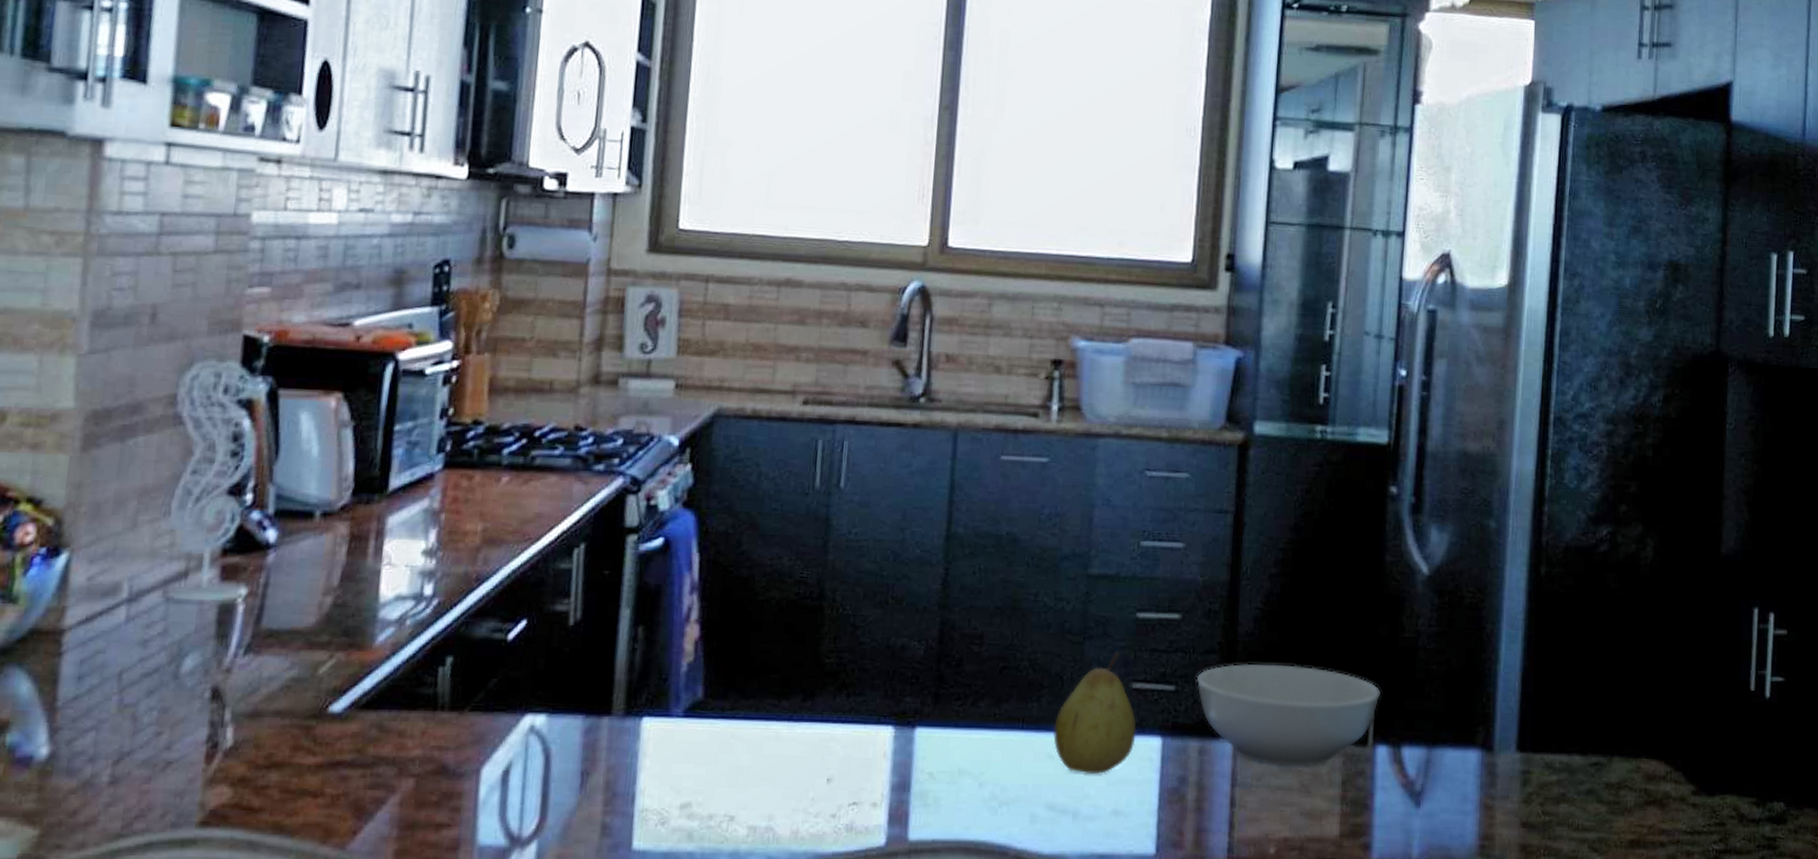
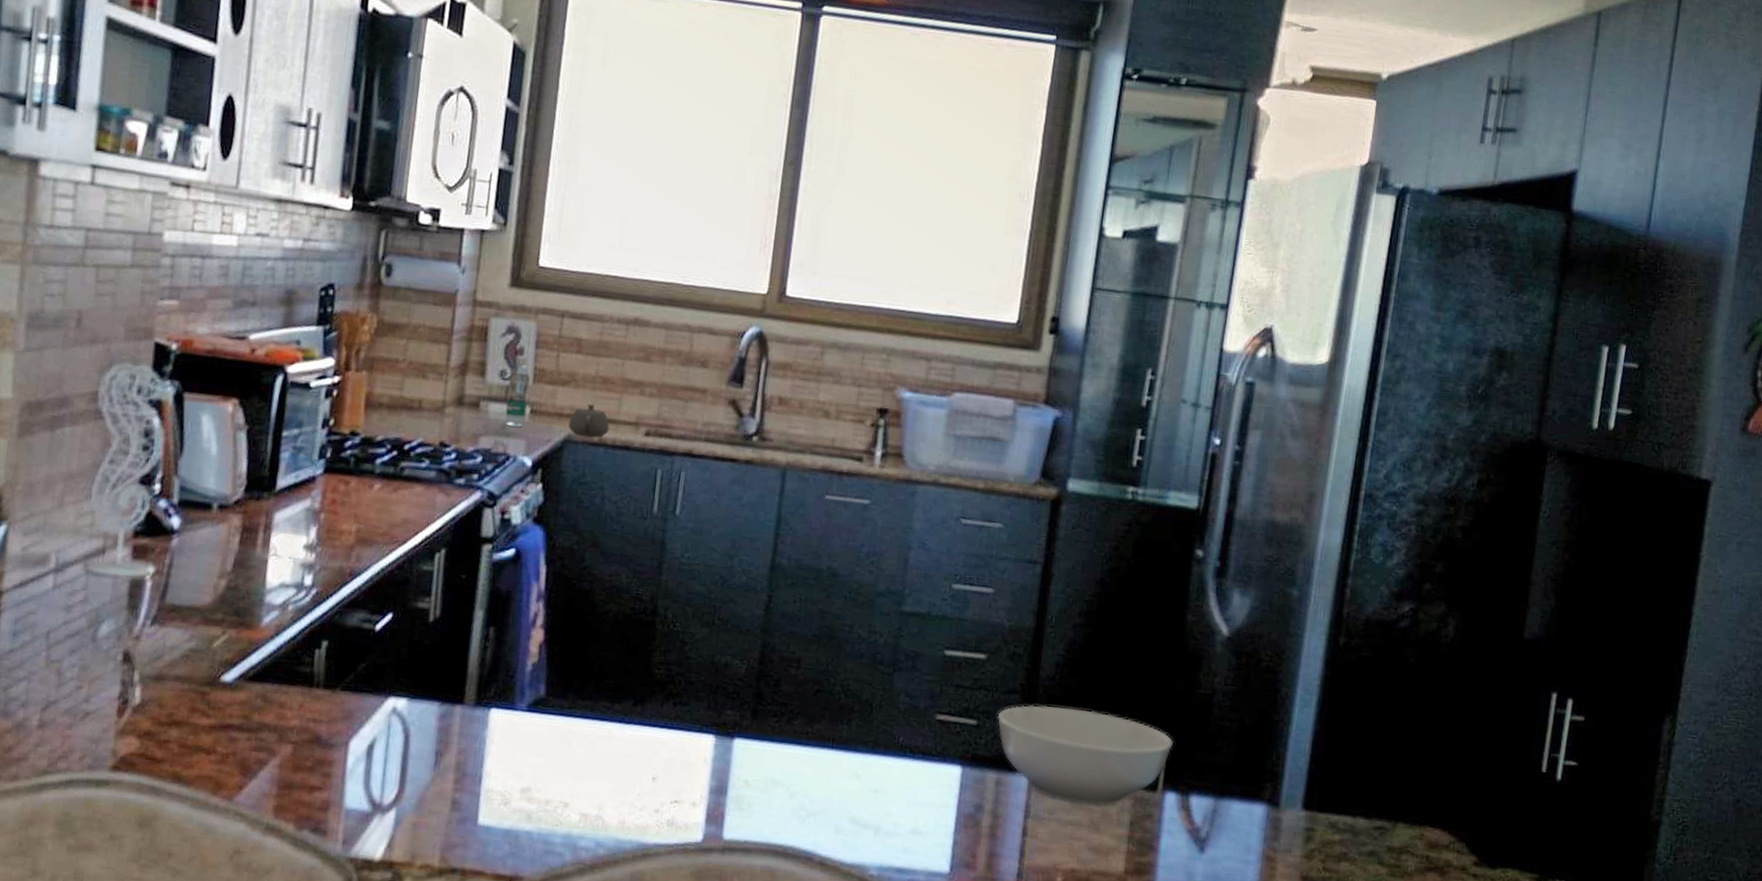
bottle: none [647,326,673,404] -> present [505,355,530,427]
teapot: none [718,374,764,411] -> present [568,403,610,438]
fruit: present [1053,651,1136,774] -> none [860,684,938,795]

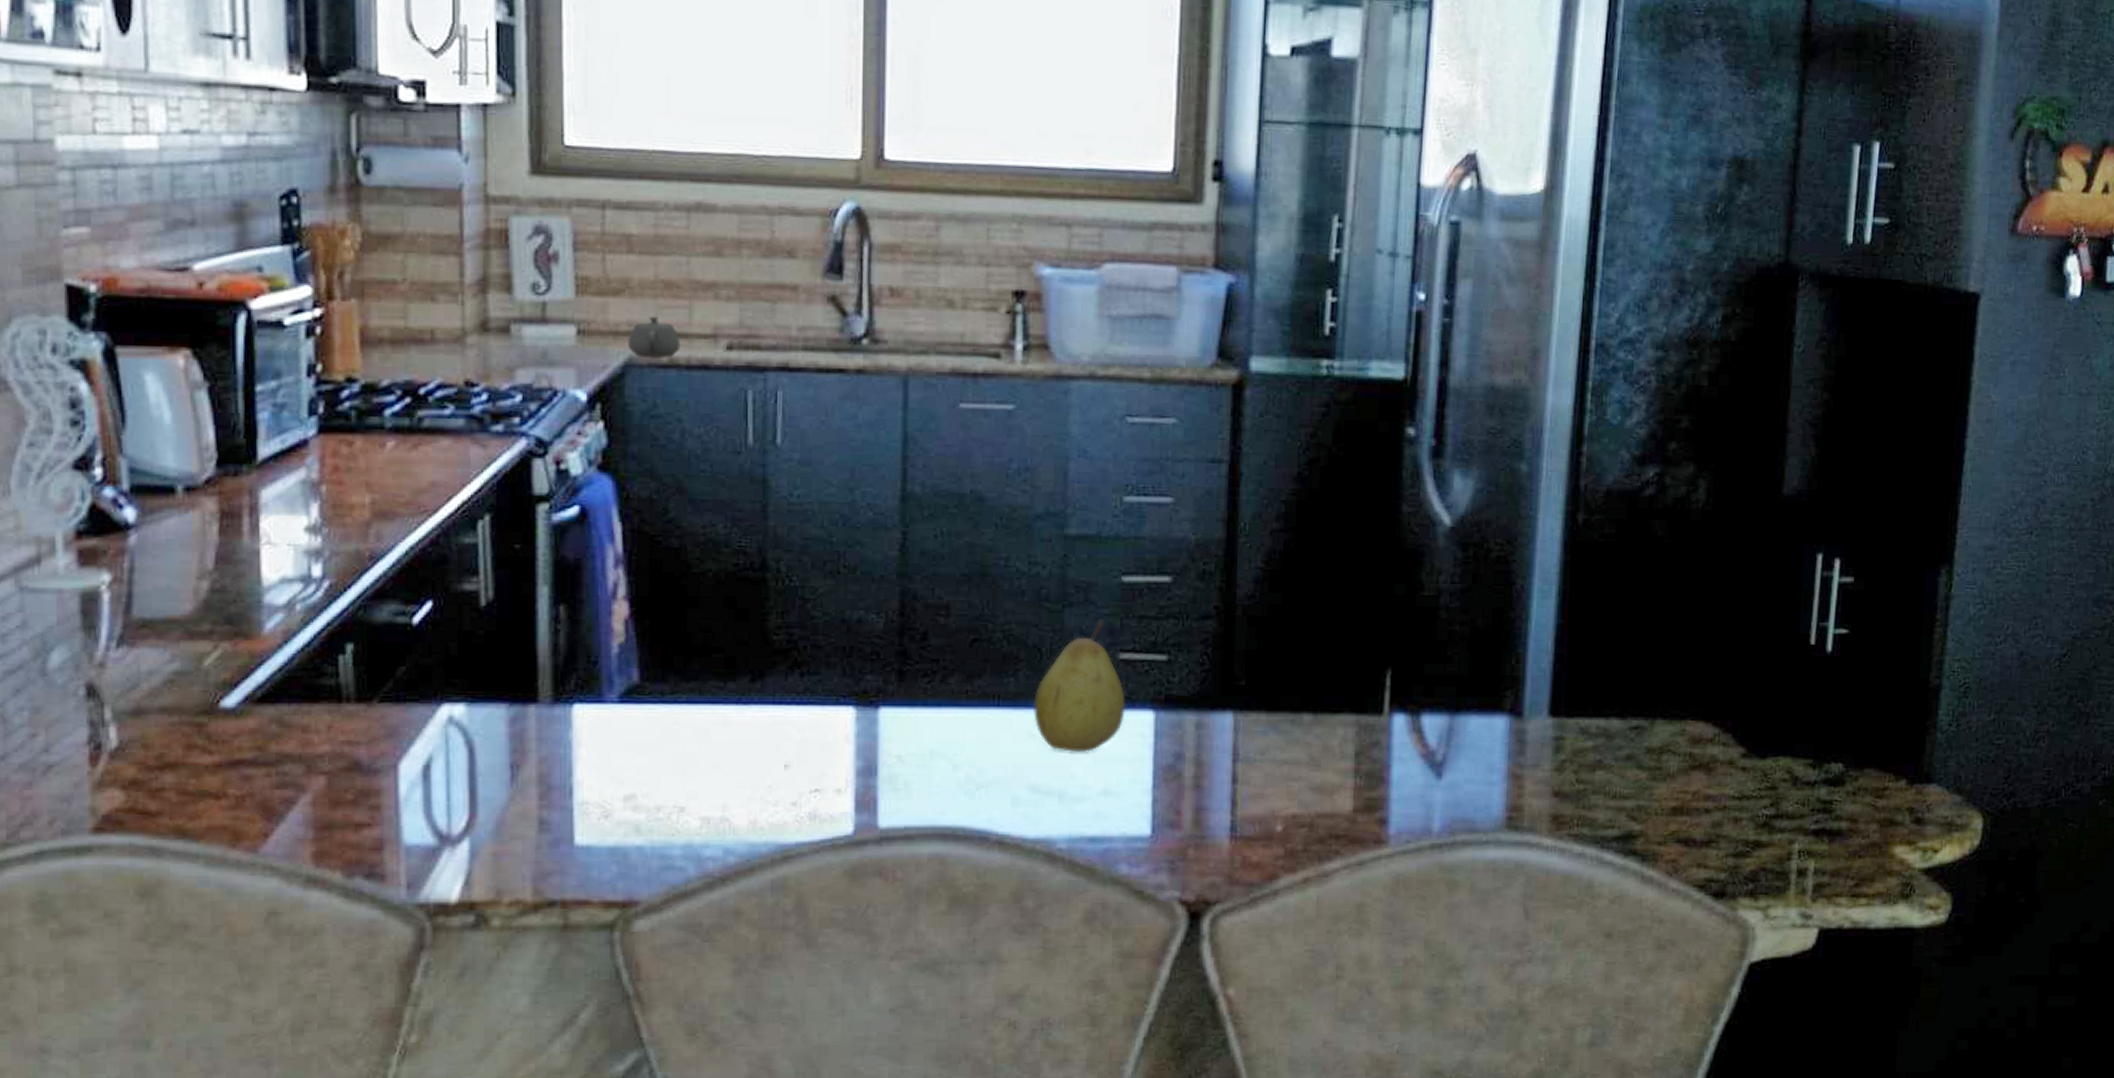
bottle: present [505,355,530,427] -> none [545,262,572,353]
fruit: none [860,684,938,795] -> present [1033,619,1126,752]
bowl: present [997,705,1173,805] -> none [1190,628,1397,738]

